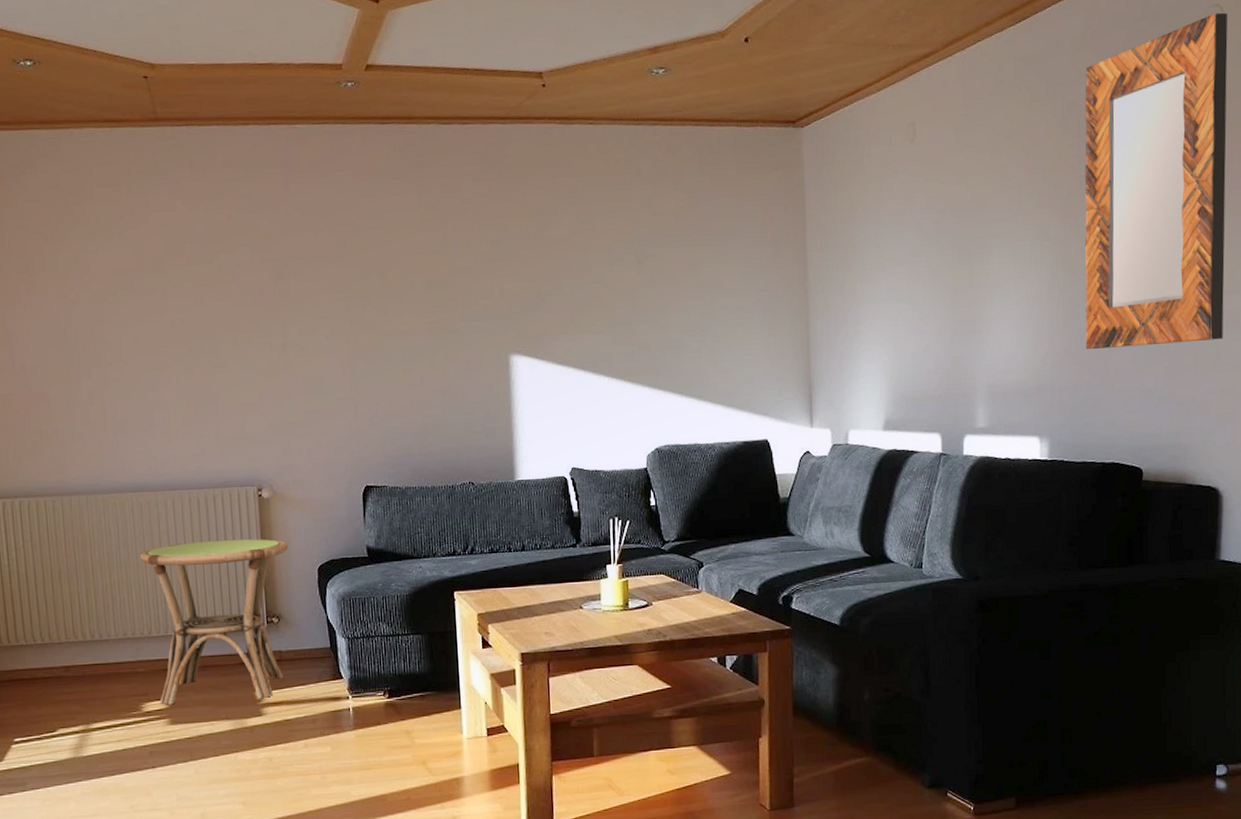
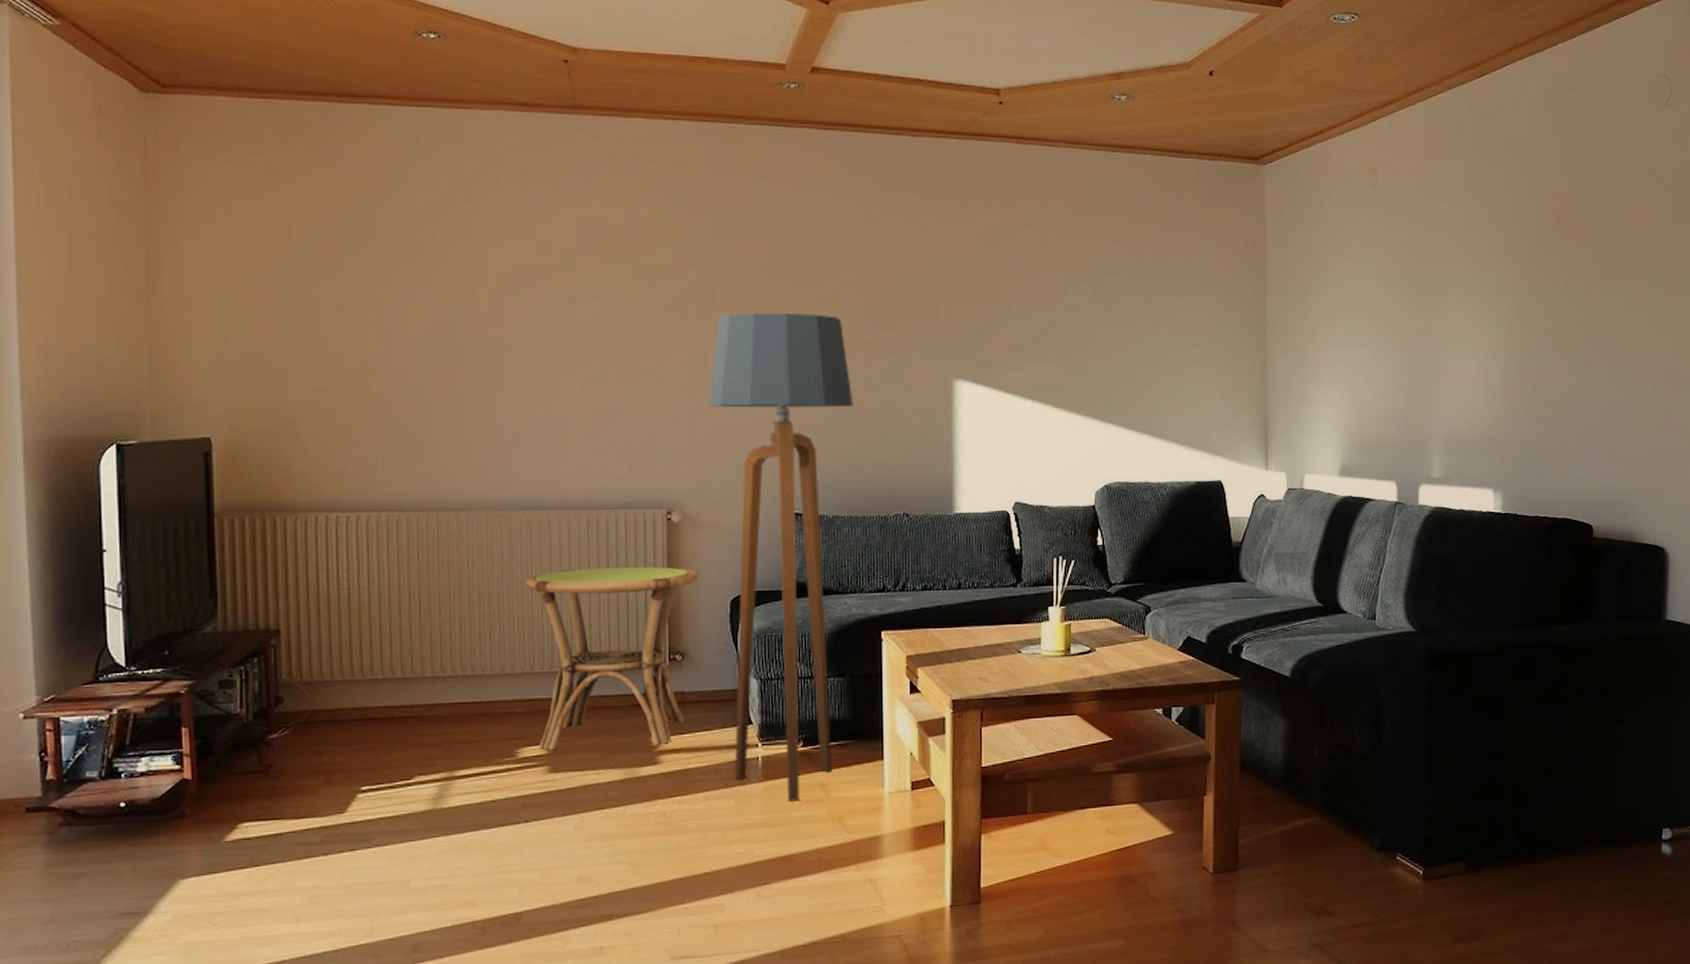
floor lamp: none [289,299,419,748] -> present [708,313,854,802]
home mirror: present [1084,12,1228,350] -> none [1539,83,1675,404]

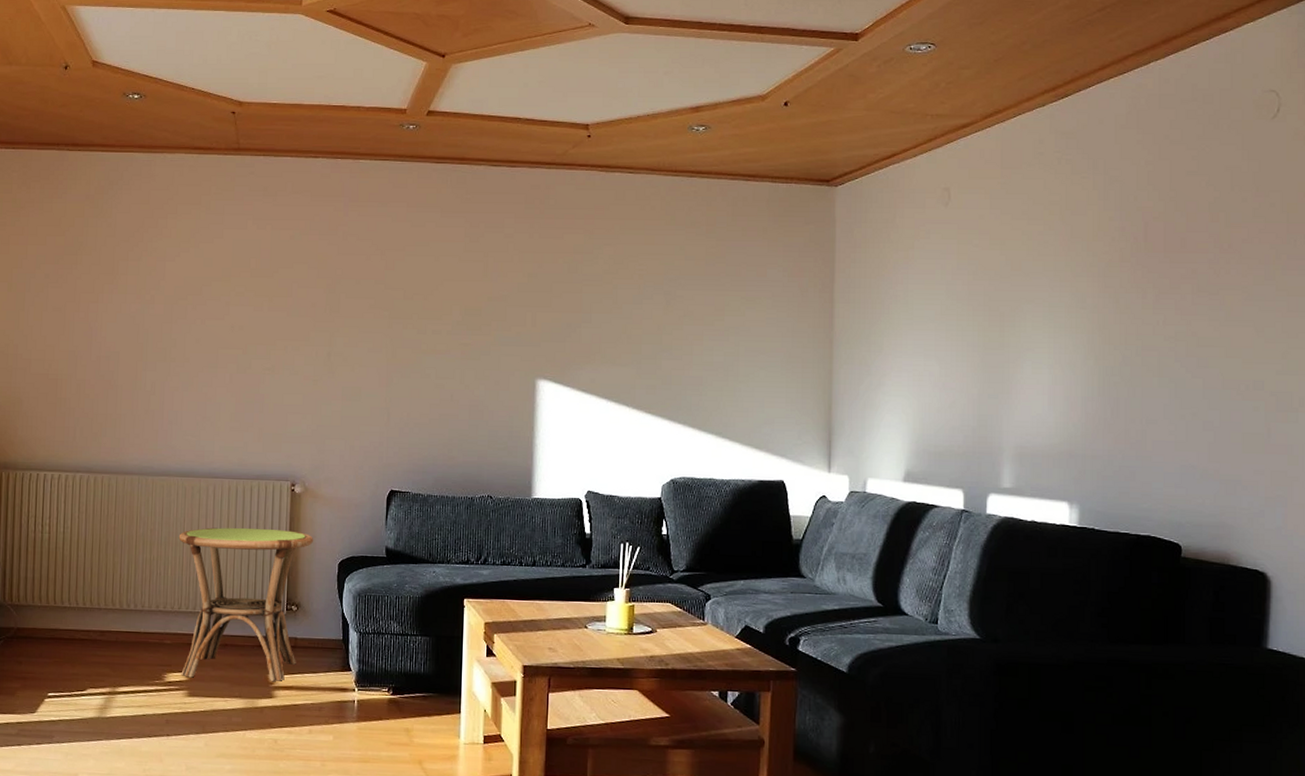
floor lamp: present [708,313,854,802] -> none [329,318,449,743]

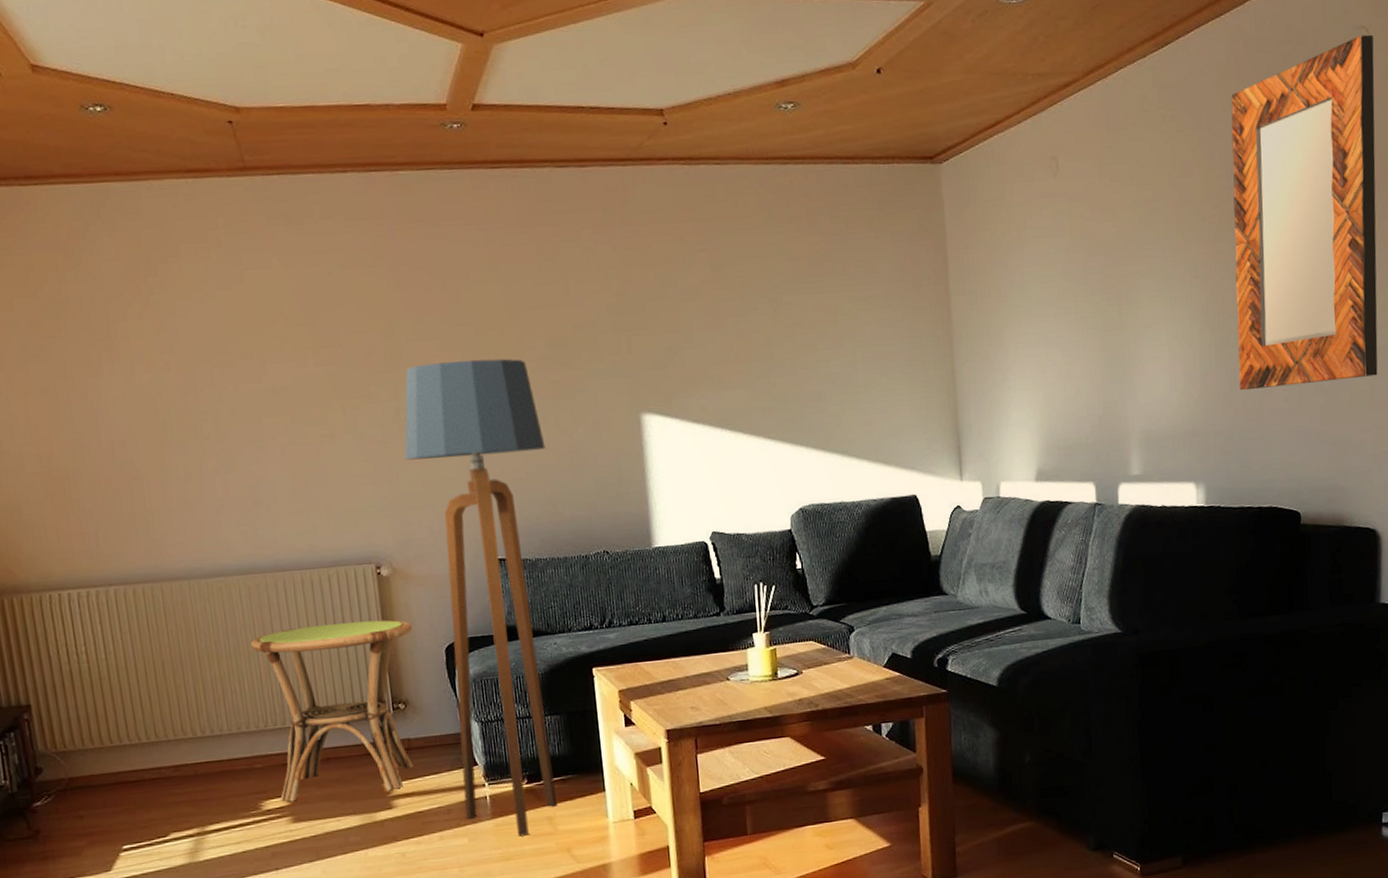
floor lamp: none [329,318,449,743] -> present [404,358,558,837]
home mirror: none [1122,98,1284,420] -> present [1231,34,1378,390]

